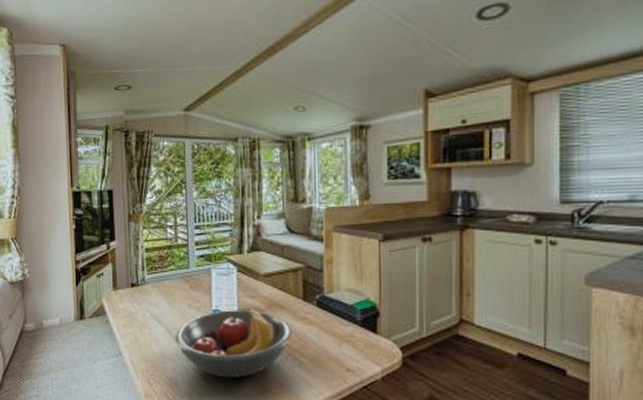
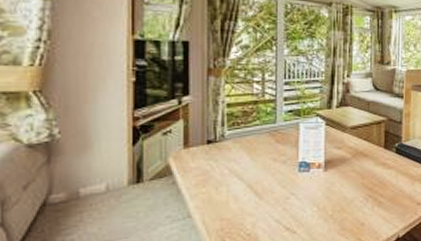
fruit bowl: present [176,306,292,379] -> none [258,156,373,225]

